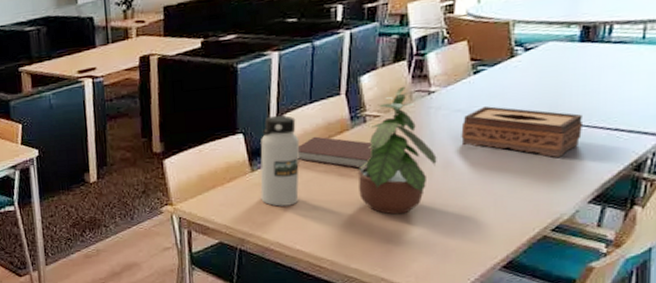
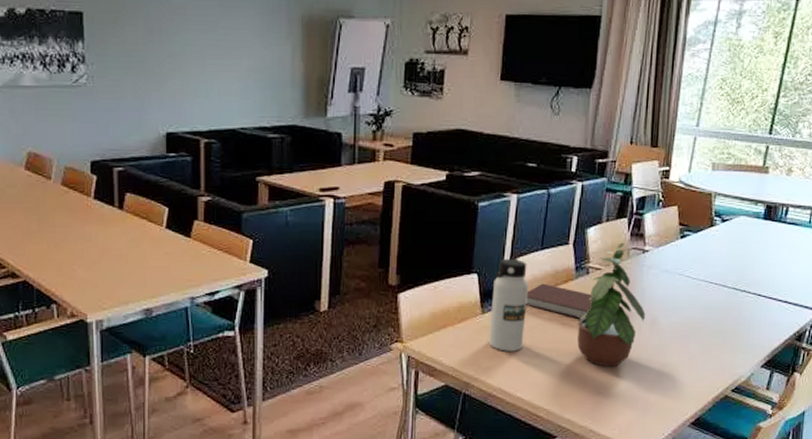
tissue box: present [461,105,582,157] -> none [666,269,762,323]

